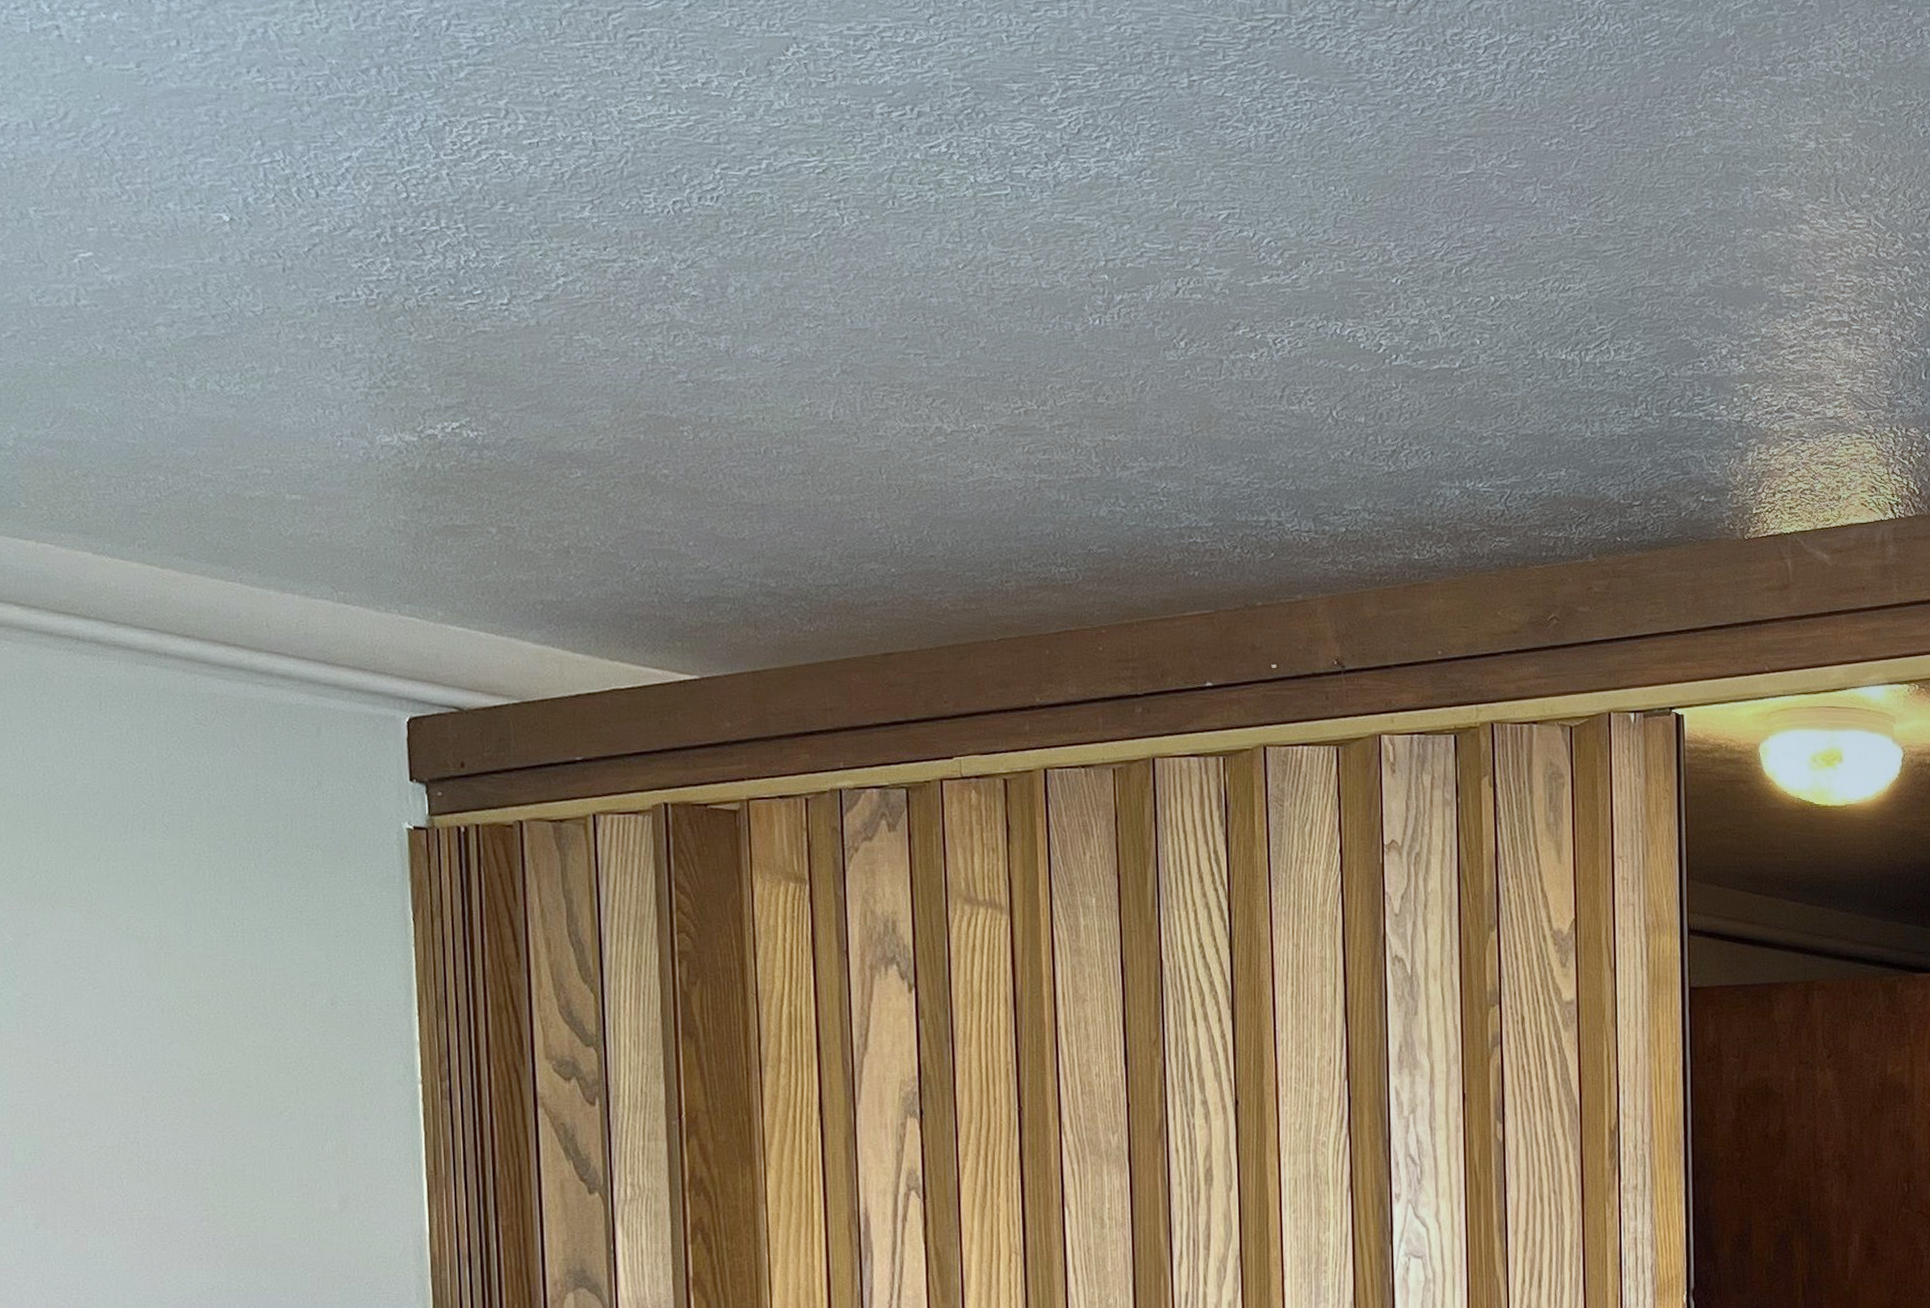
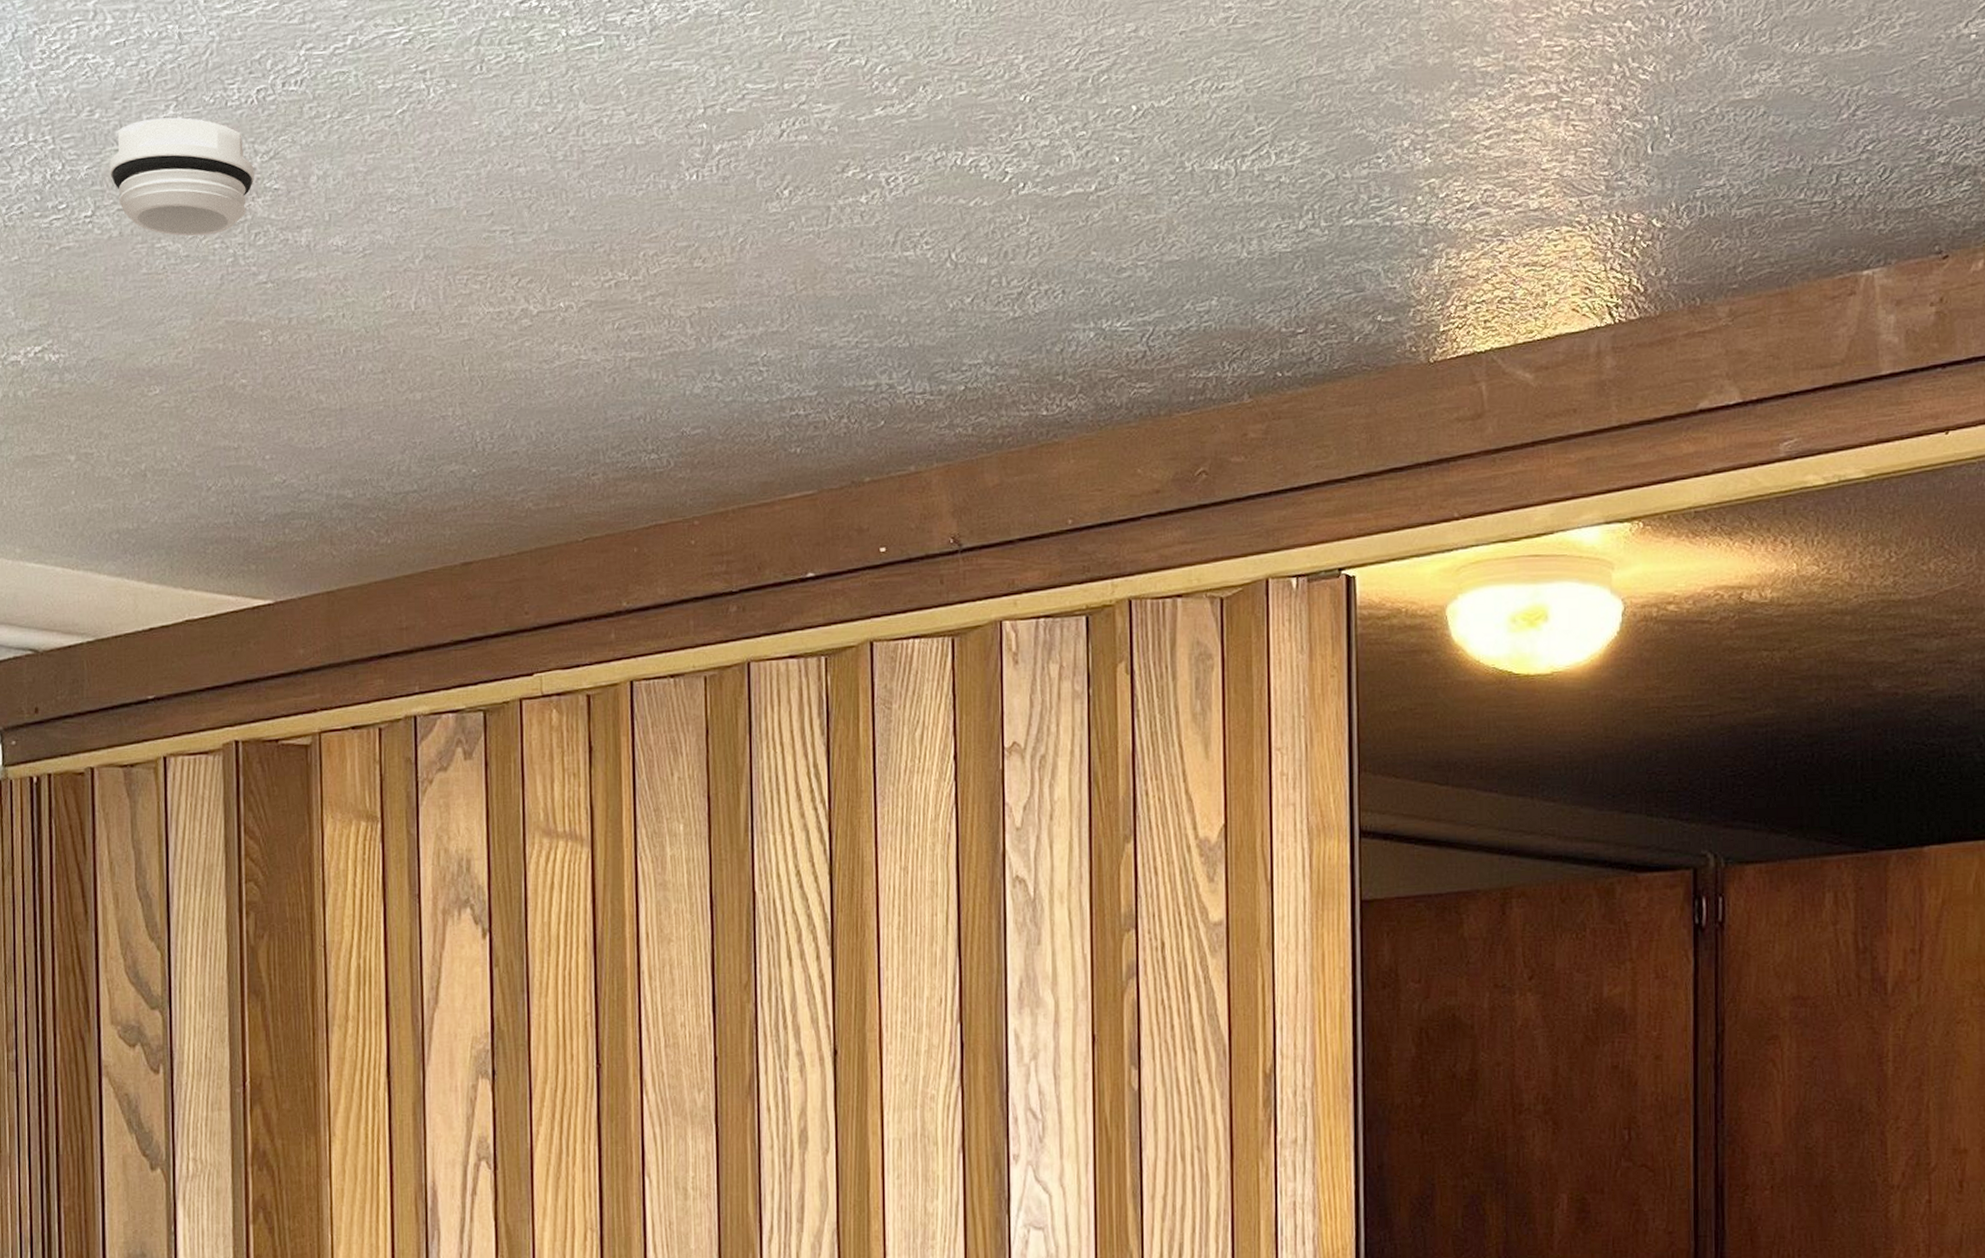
smoke detector: none [525,218,672,333] -> present [110,117,254,237]

